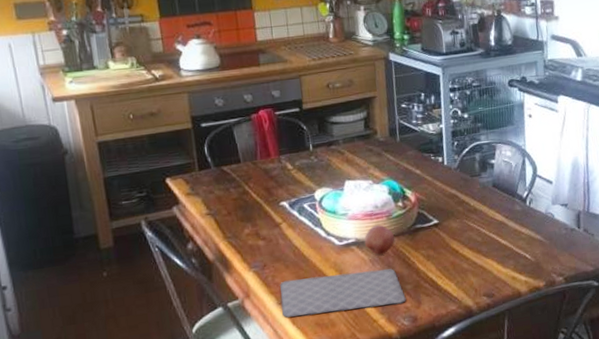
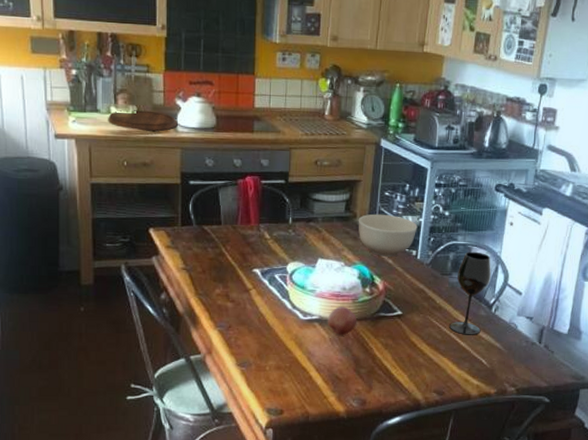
cutting board: none [107,59,181,82] -> present [108,110,178,131]
placemat: present [280,268,406,318] -> none [240,344,359,385]
bowl: none [379,126,440,168] -> present [358,213,418,257]
wineglass: none [486,148,520,233] -> present [449,251,492,335]

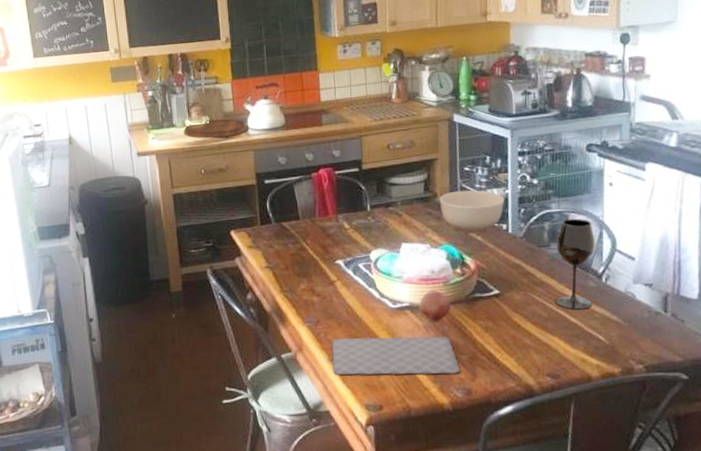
placemat: none [240,344,359,385] -> present [332,336,461,376]

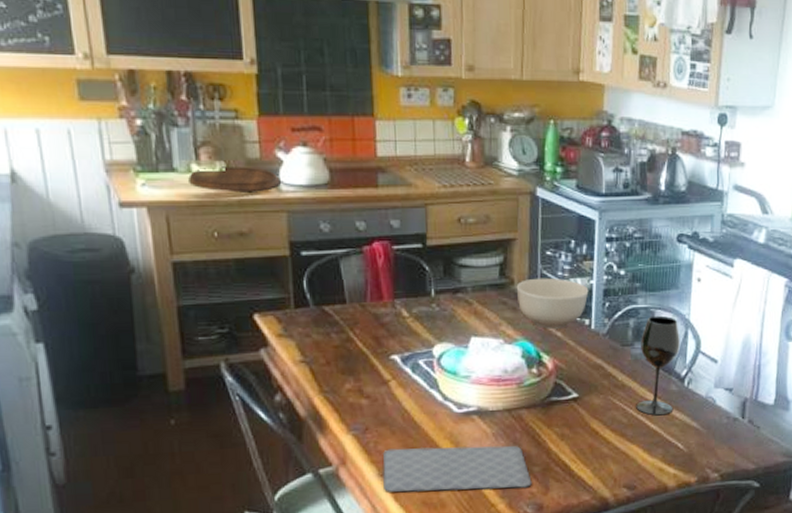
fruit: present [418,290,452,321] -> none [487,393,525,428]

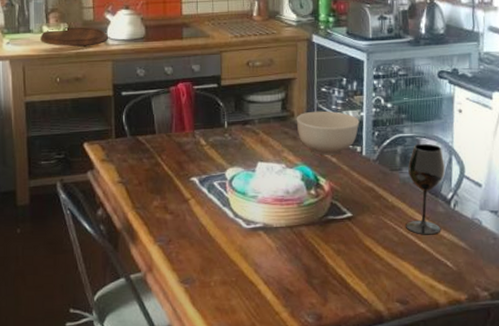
placemat: present [383,445,532,493] -> none [183,258,312,299]

